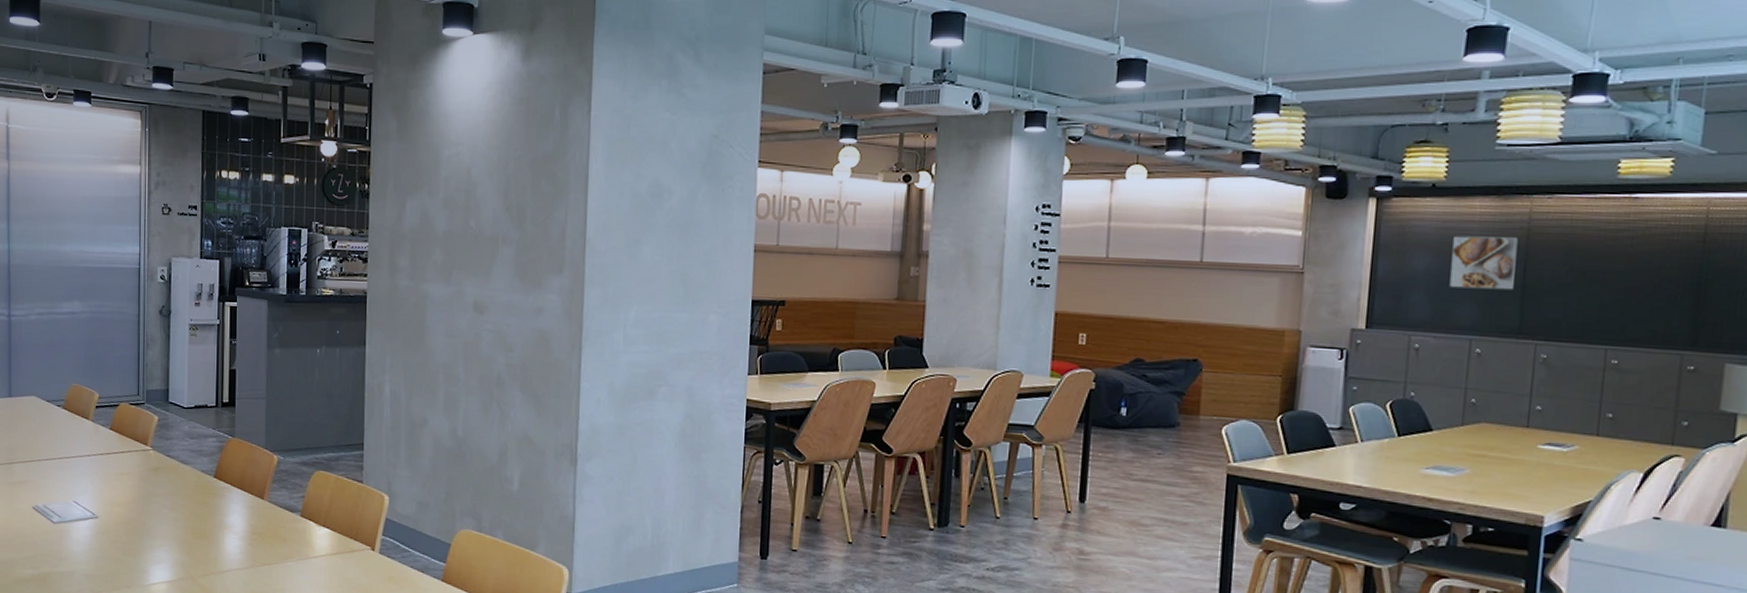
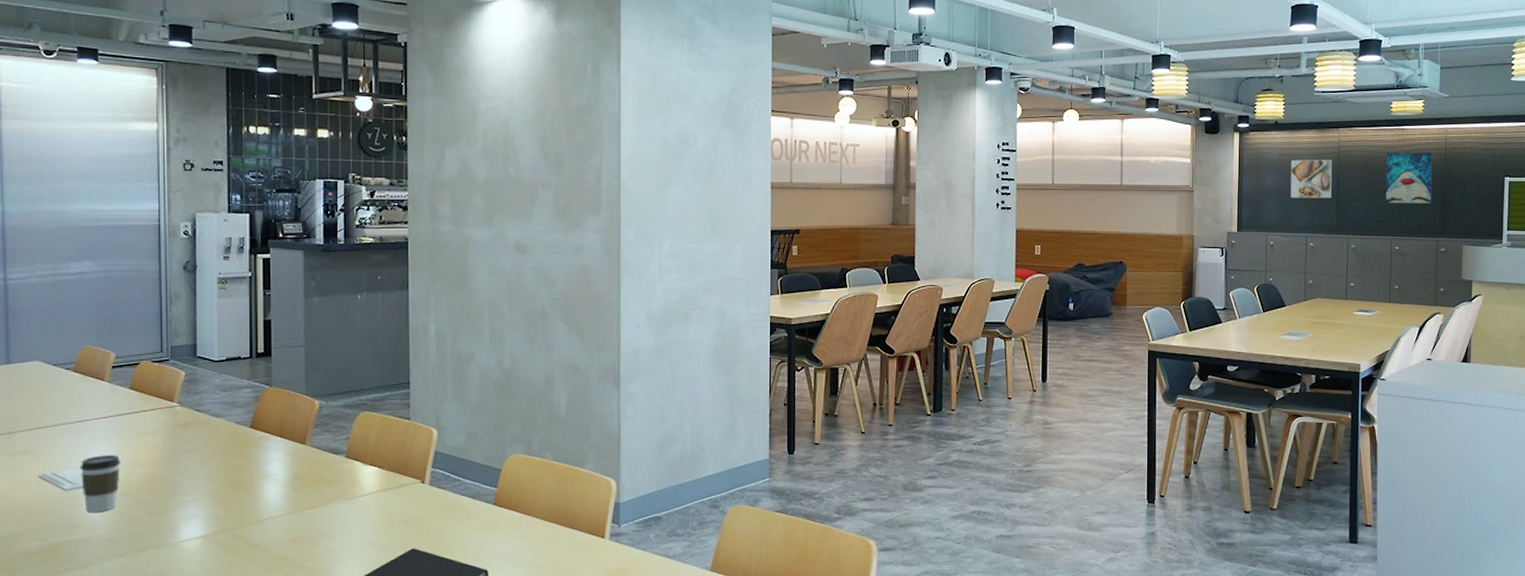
coffee cup: none [66,492,101,548] -> present [80,455,122,513]
wall art: none [1600,230,1683,303] -> present [1385,152,1432,203]

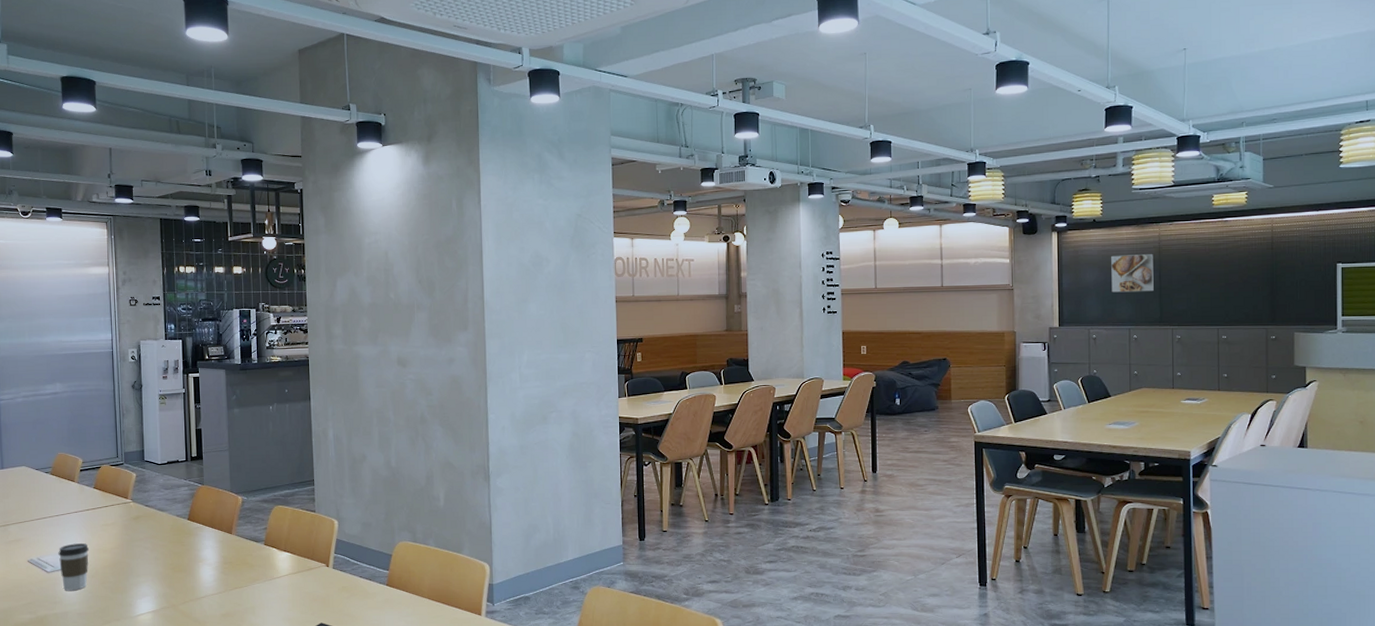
wall art: present [1385,152,1432,203] -> none [1209,242,1259,294]

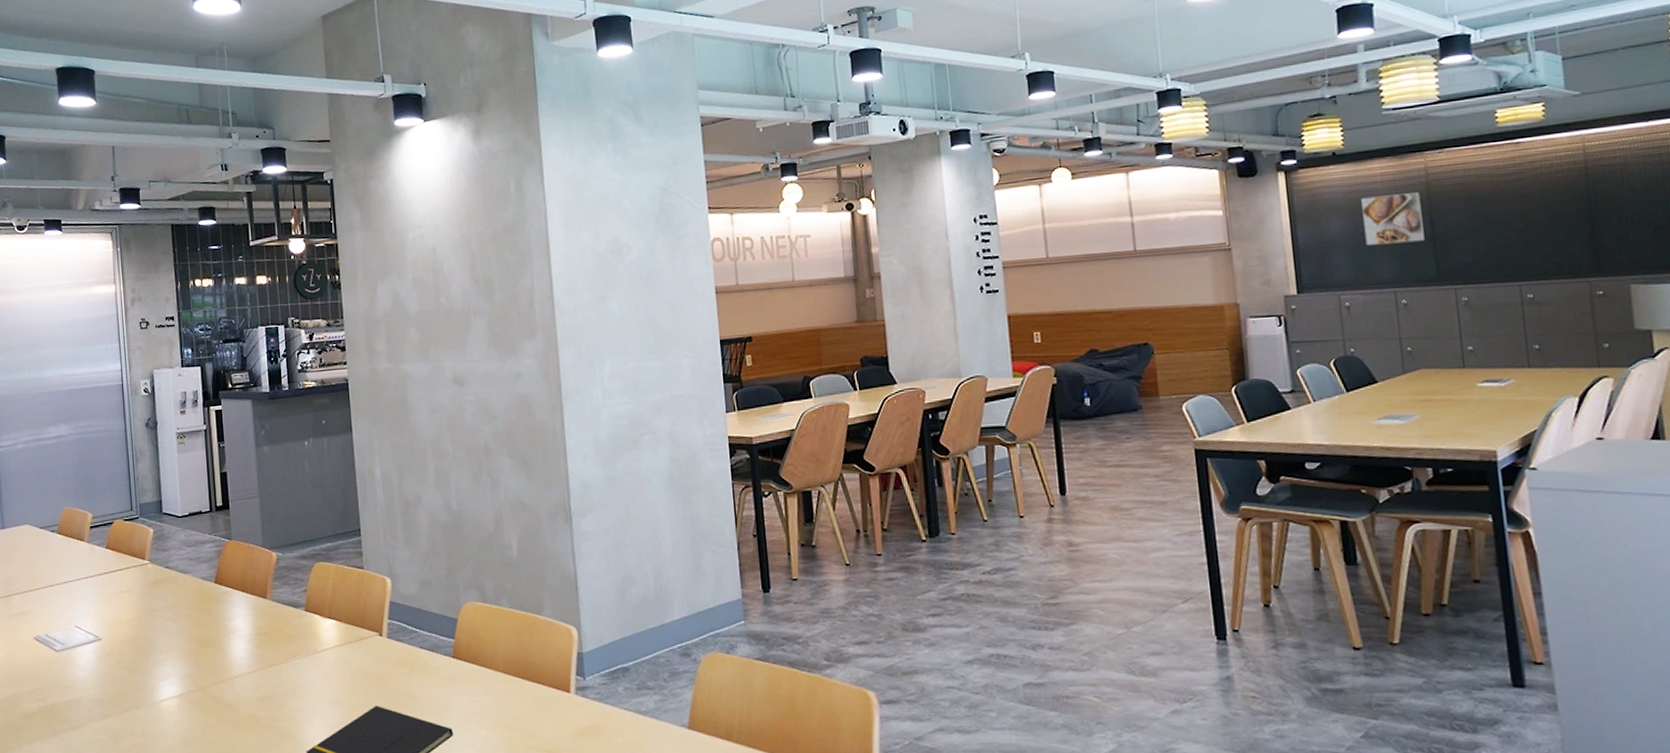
coffee cup: present [58,543,90,591] -> none [68,615,103,673]

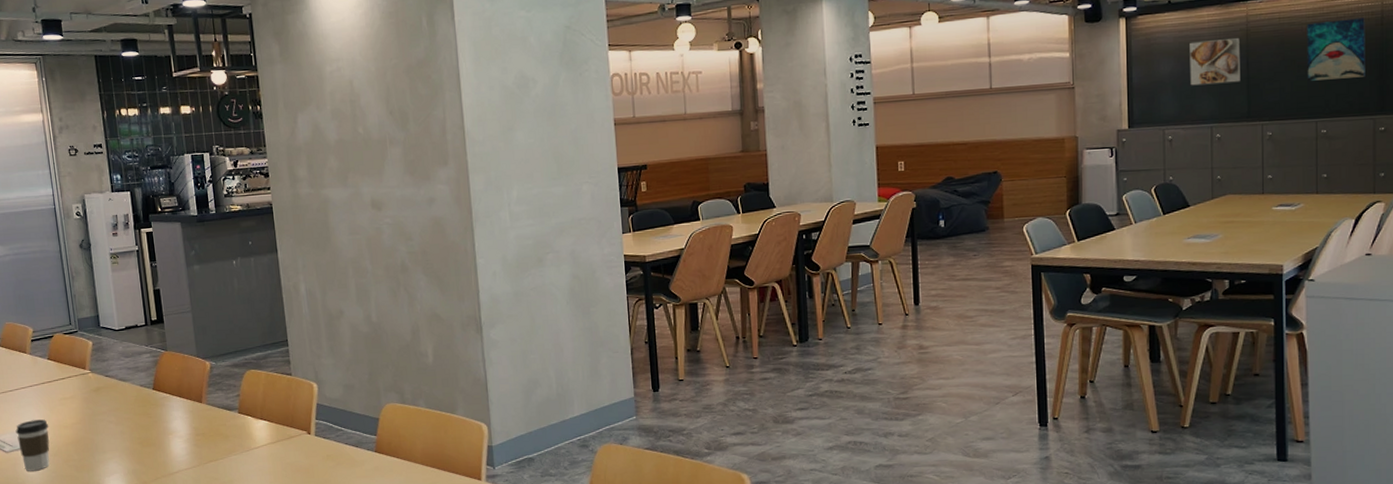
coffee cup: none [68,615,103,673] -> present [15,419,50,471]
wall art: none [1497,168,1573,240] -> present [1307,17,1365,81]

